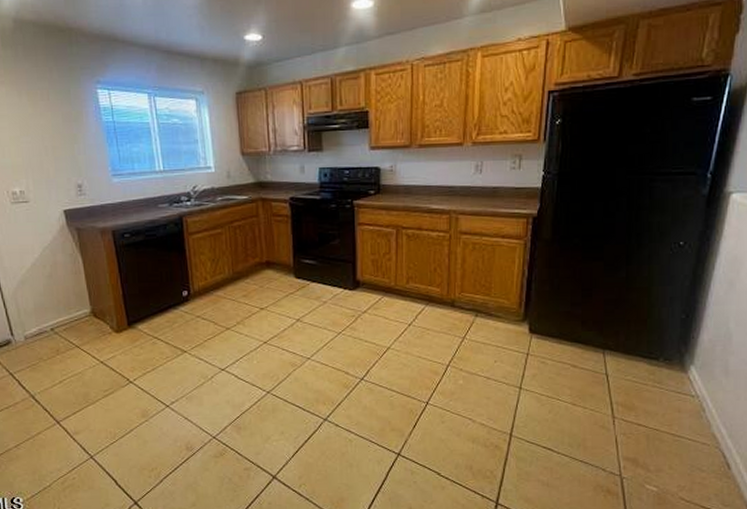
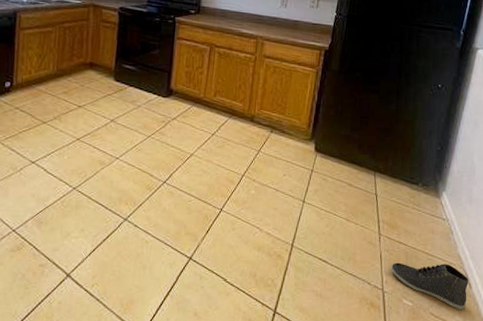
sneaker: none [629,444,727,492] -> present [391,262,469,309]

